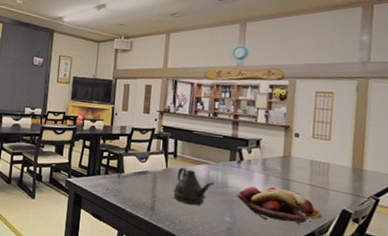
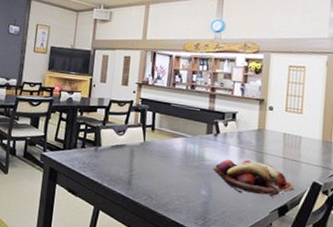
teapot: present [173,167,215,206] -> none [150,140,192,180]

